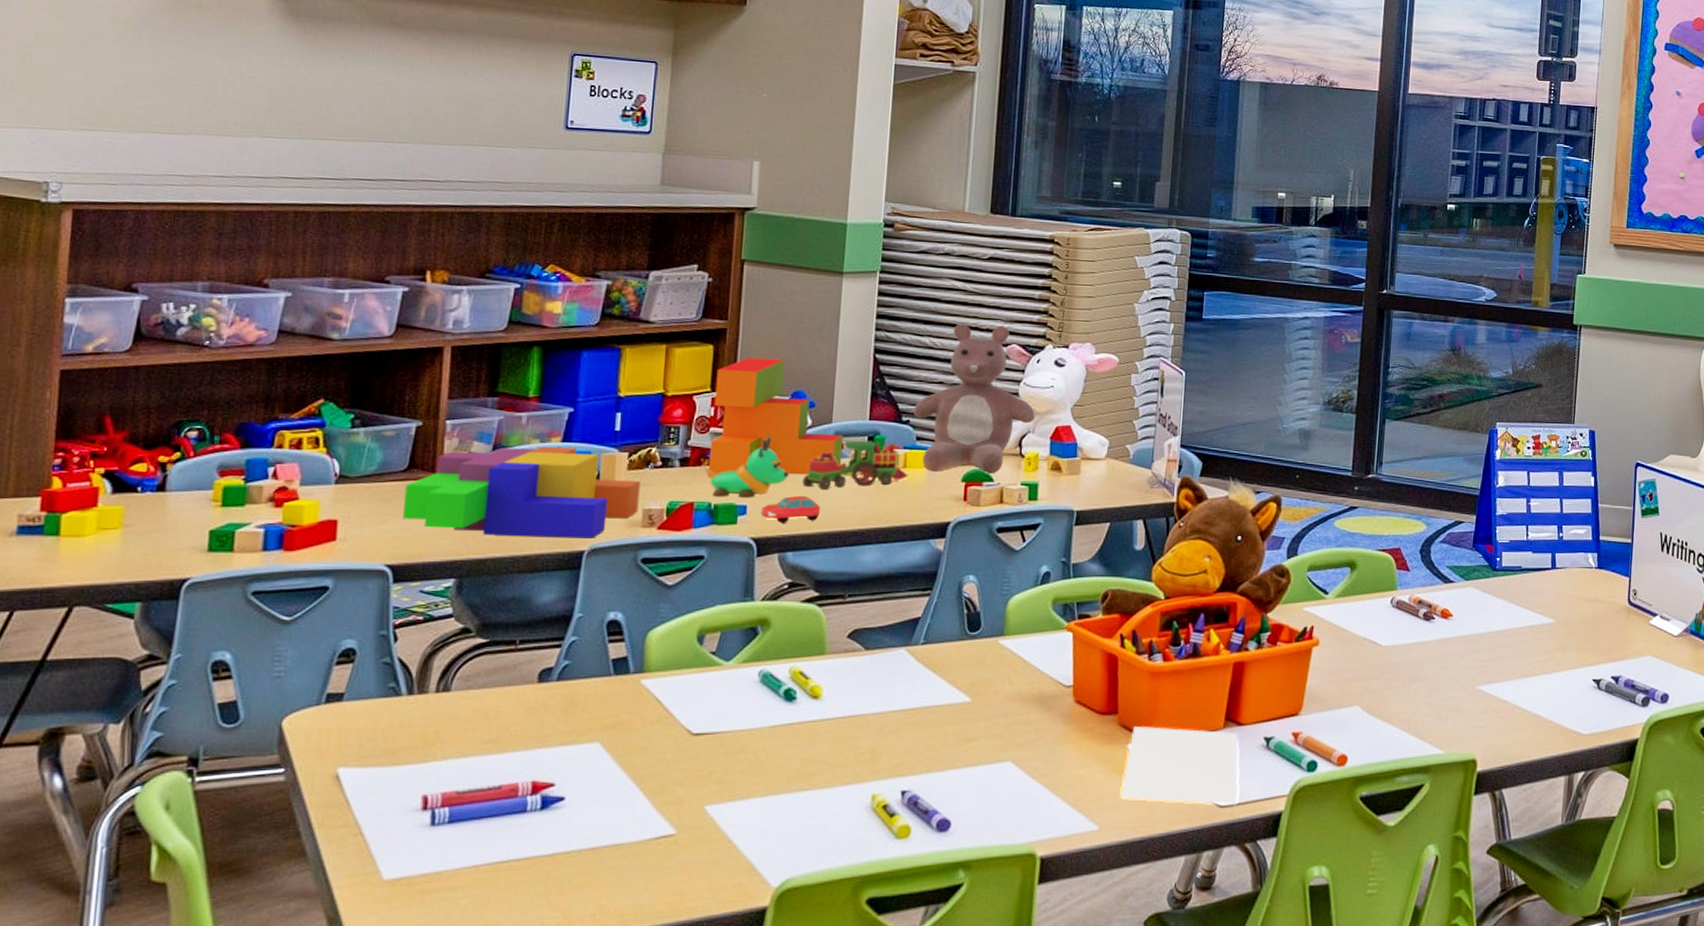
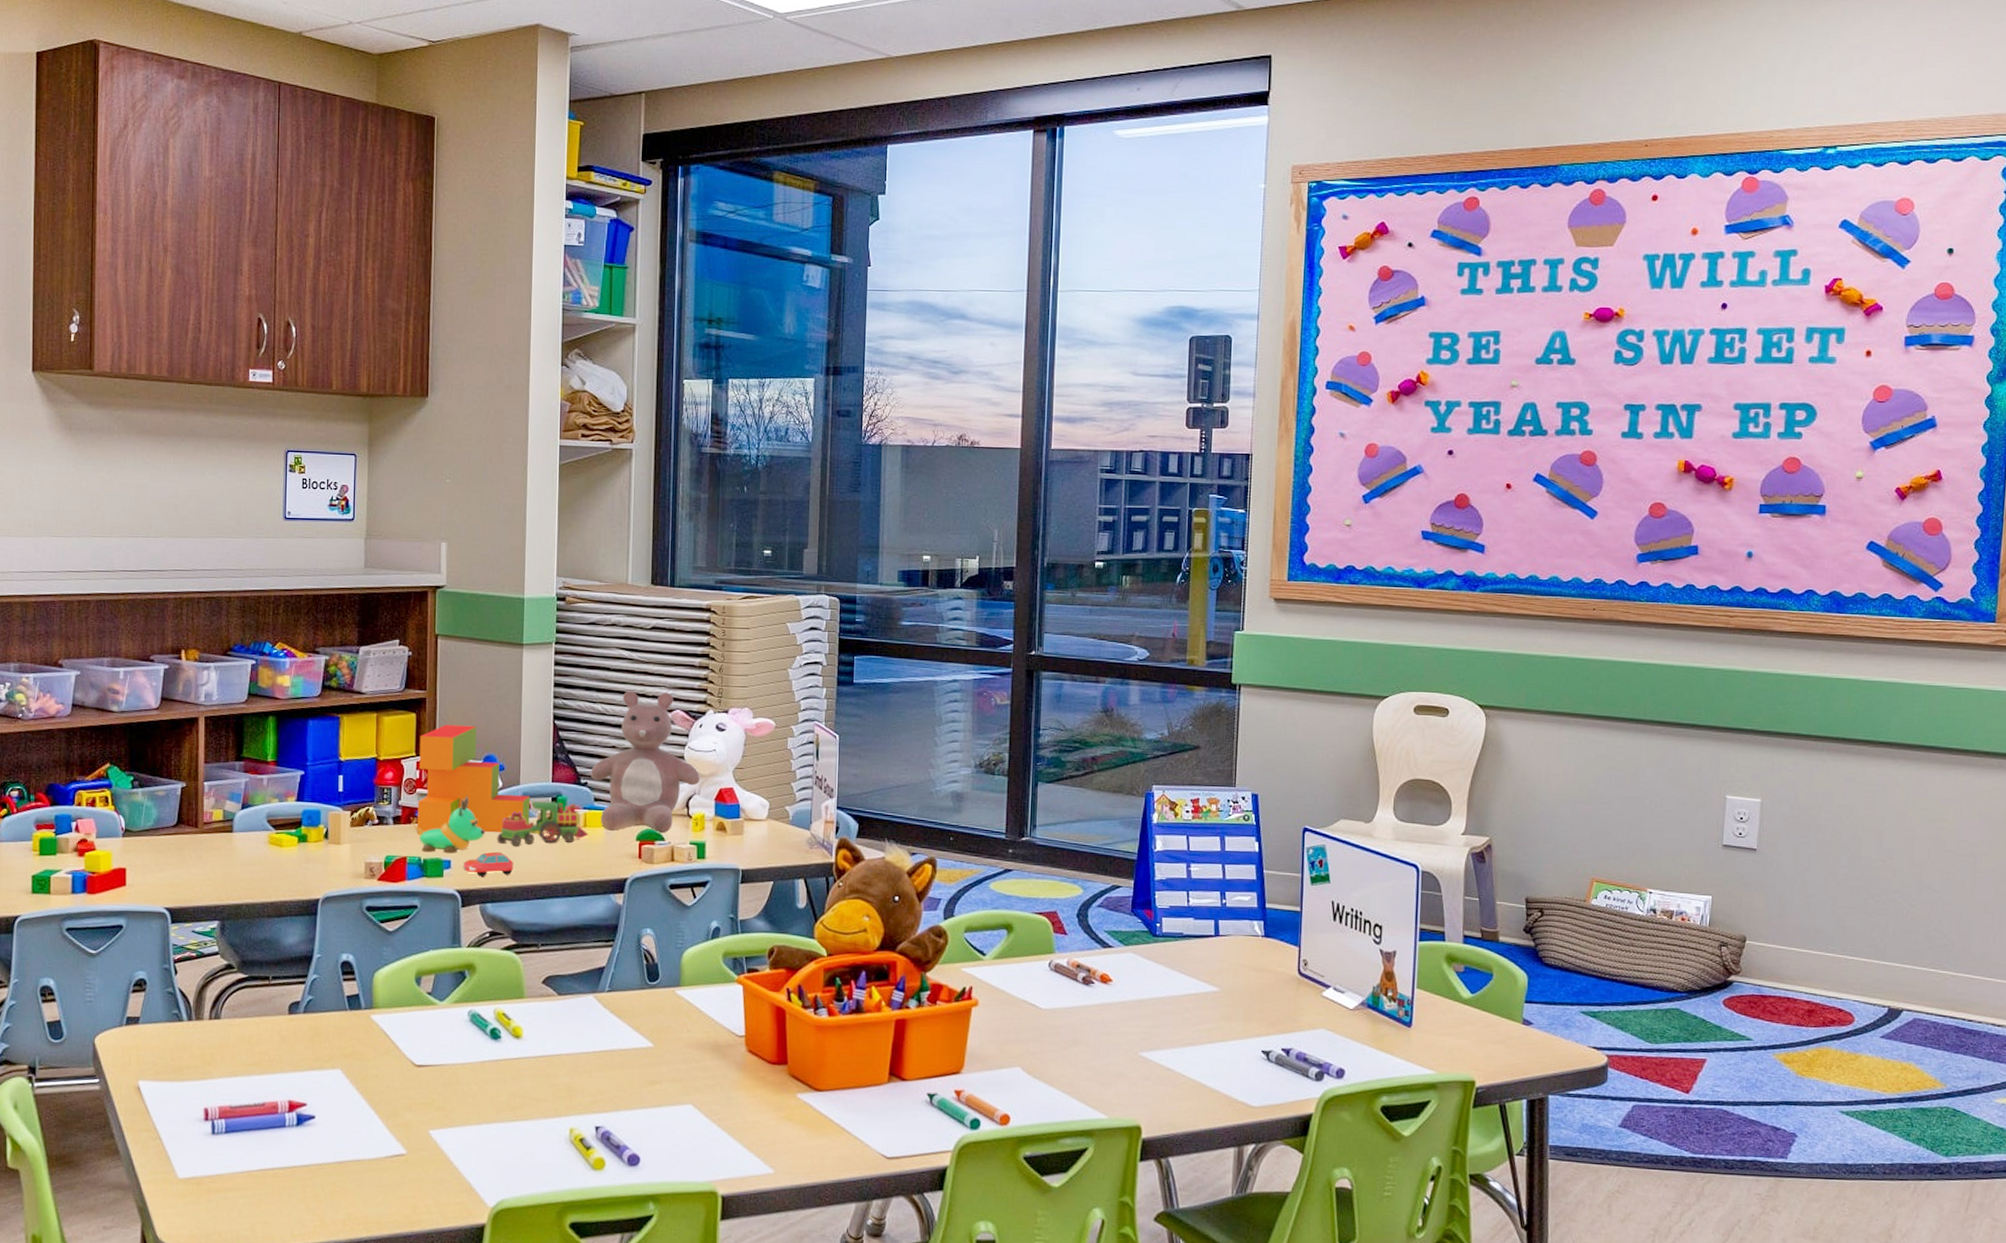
toy blocks: present [403,446,641,539] -> none [176,805,362,888]
paper: present [1121,727,1238,805] -> none [793,1077,904,1157]

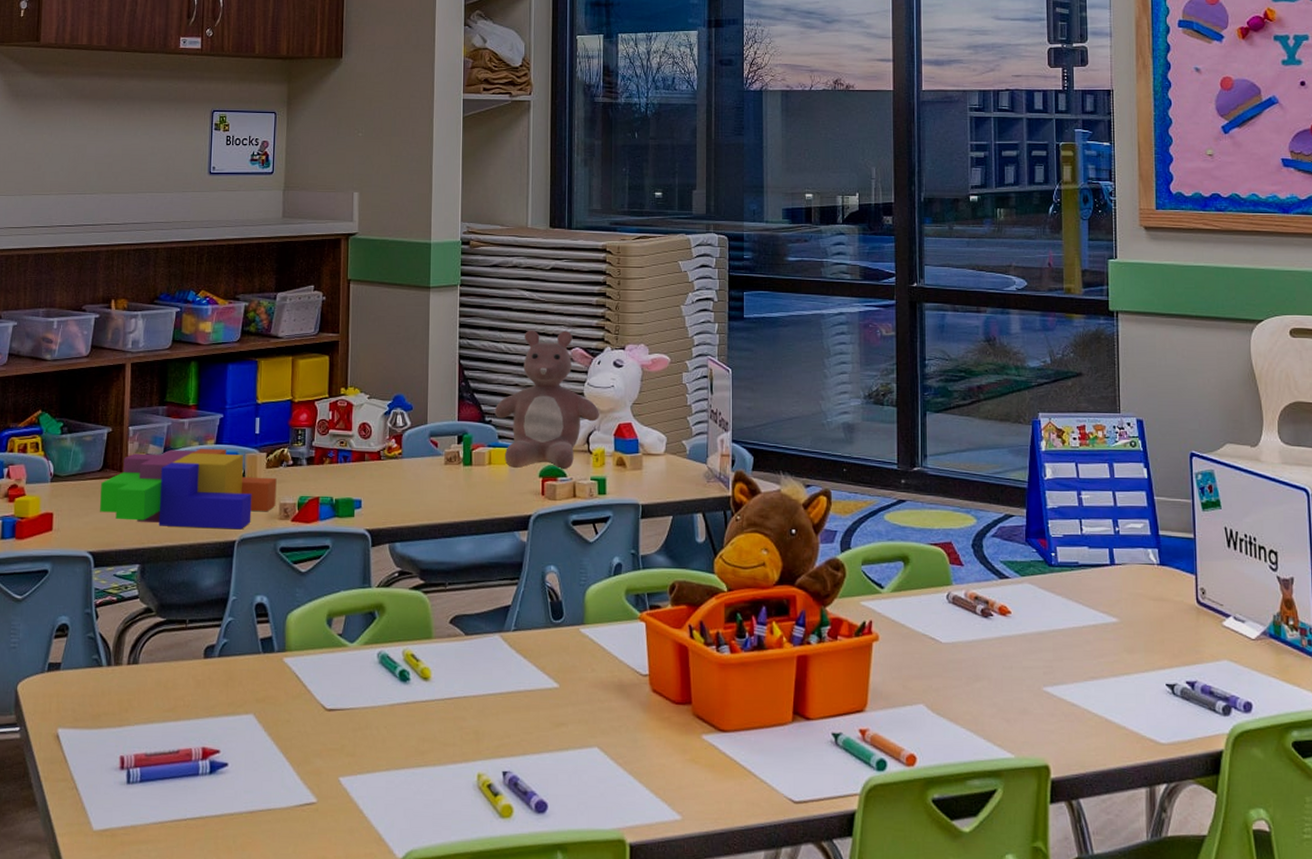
toy blocks: none [176,805,362,888] -> present [100,448,277,530]
toy animal: present [414,795,486,854] -> none [327,435,395,494]
toy blocks: present [416,724,531,835] -> none [329,366,438,475]
toy car: present [463,851,513,877] -> none [373,490,421,516]
toy train: present [497,801,589,846] -> none [405,439,493,485]

